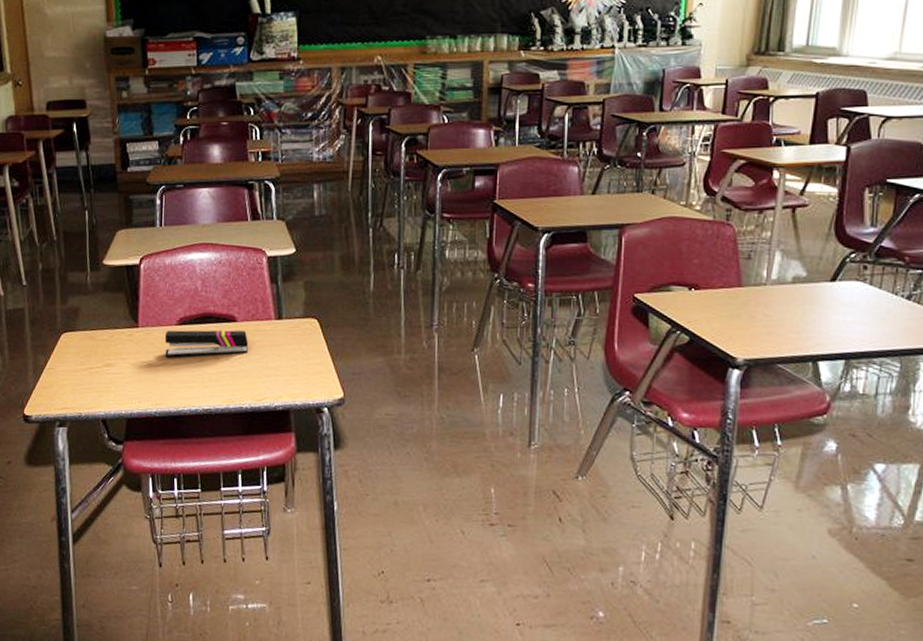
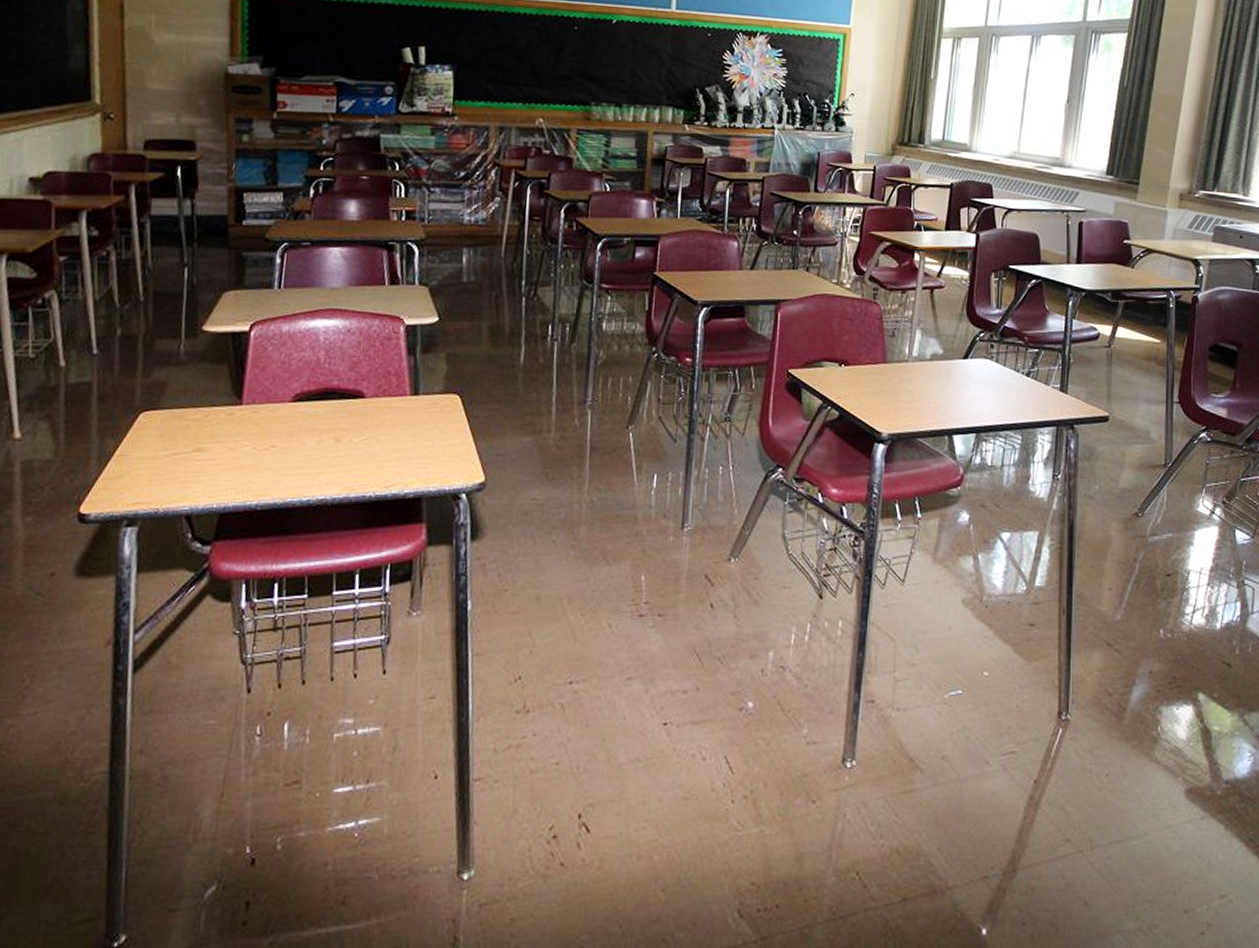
stapler: present [164,330,248,358] -> none [273,407,377,440]

